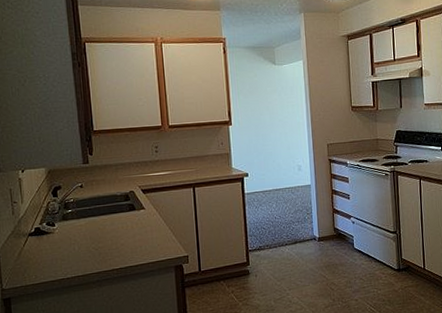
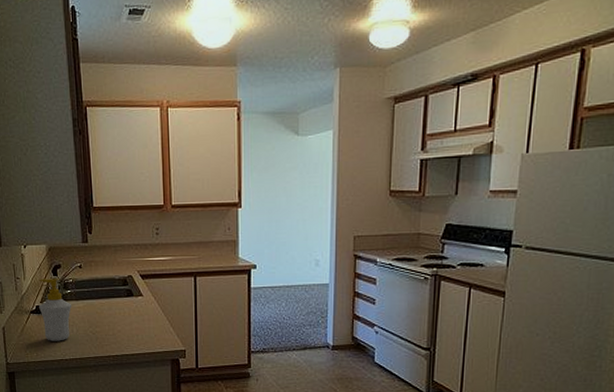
soap bottle: none [37,199,74,262] -> present [38,278,72,341]

